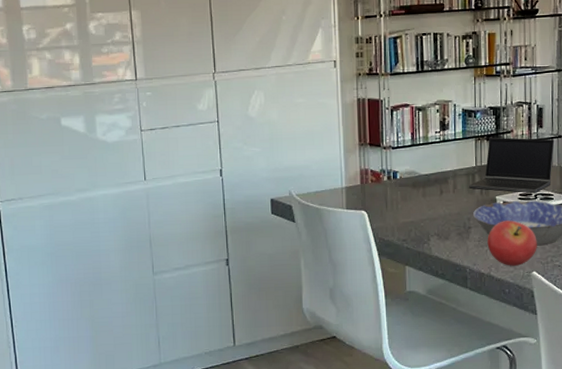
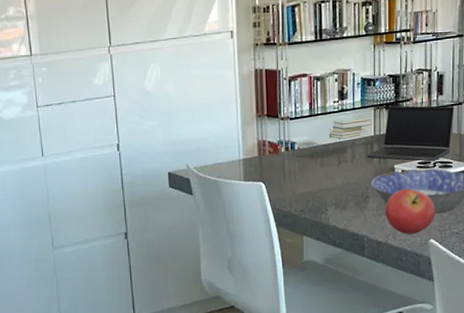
books: none [431,146,473,170] -> present [329,115,371,139]

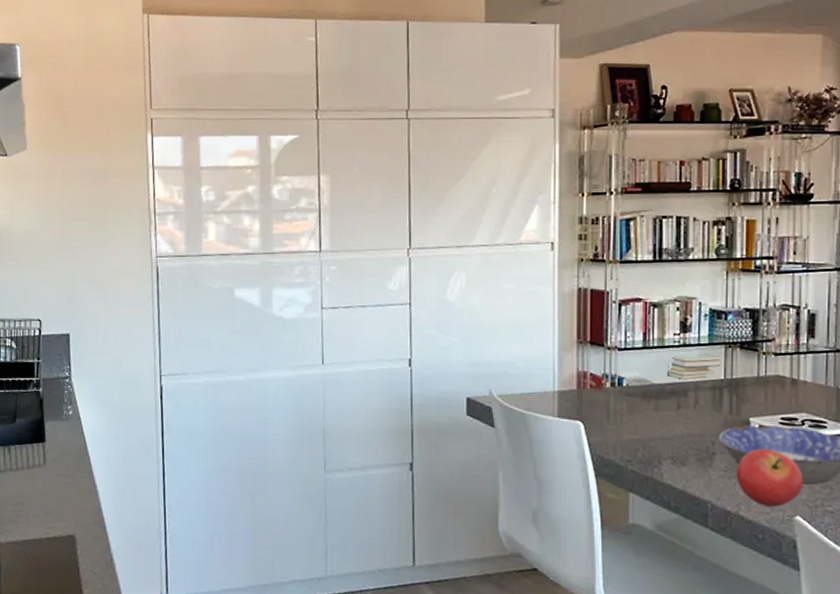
laptop computer: present [367,105,455,162] -> none [715,345,831,419]

